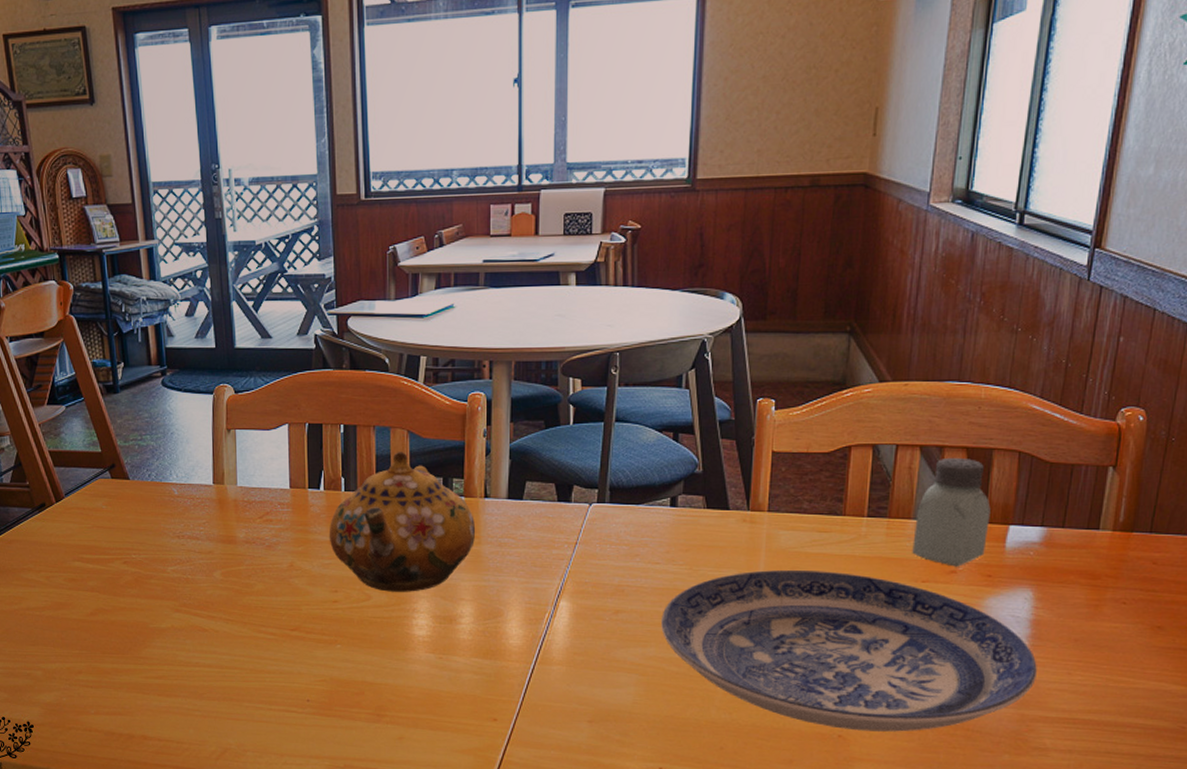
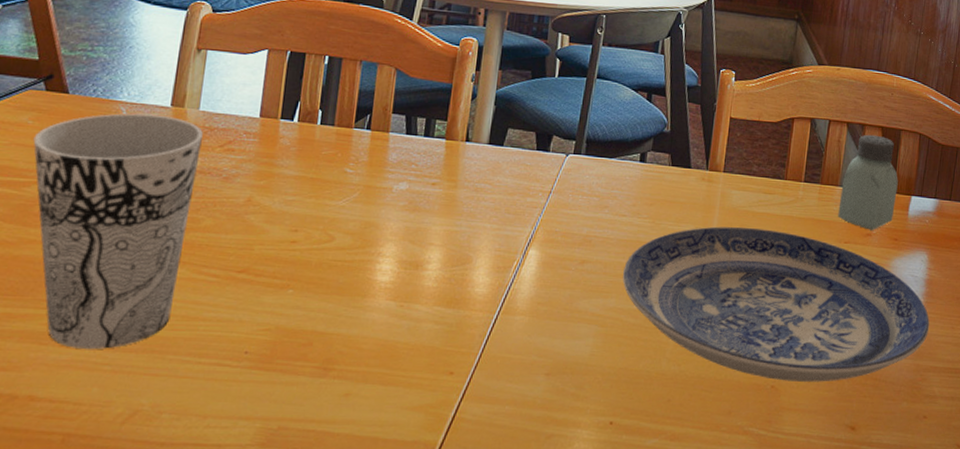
cup: none [109,493,244,698] -> present [33,113,203,350]
teapot: present [329,452,476,592] -> none [296,89,454,235]

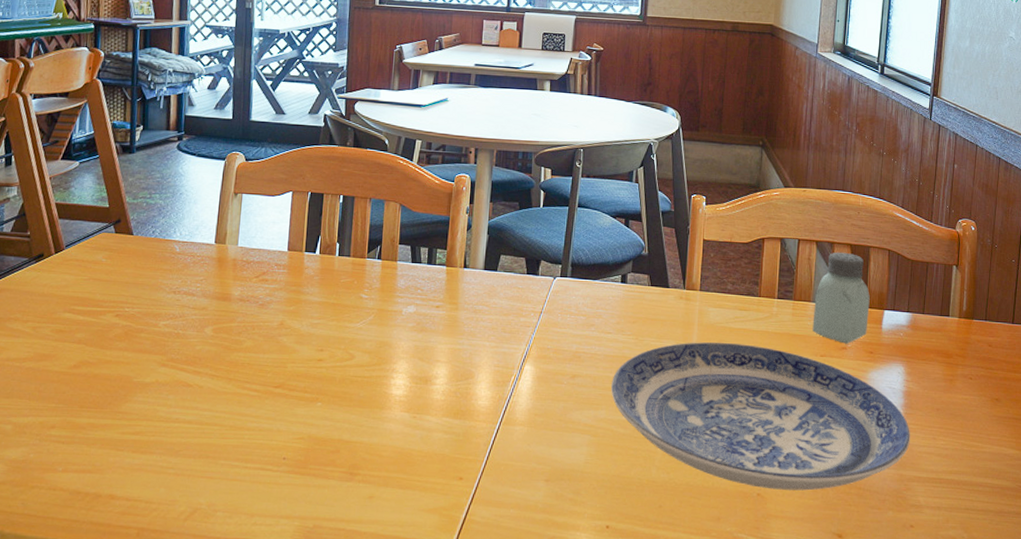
cup: present [33,113,203,350] -> none [107,250,242,456]

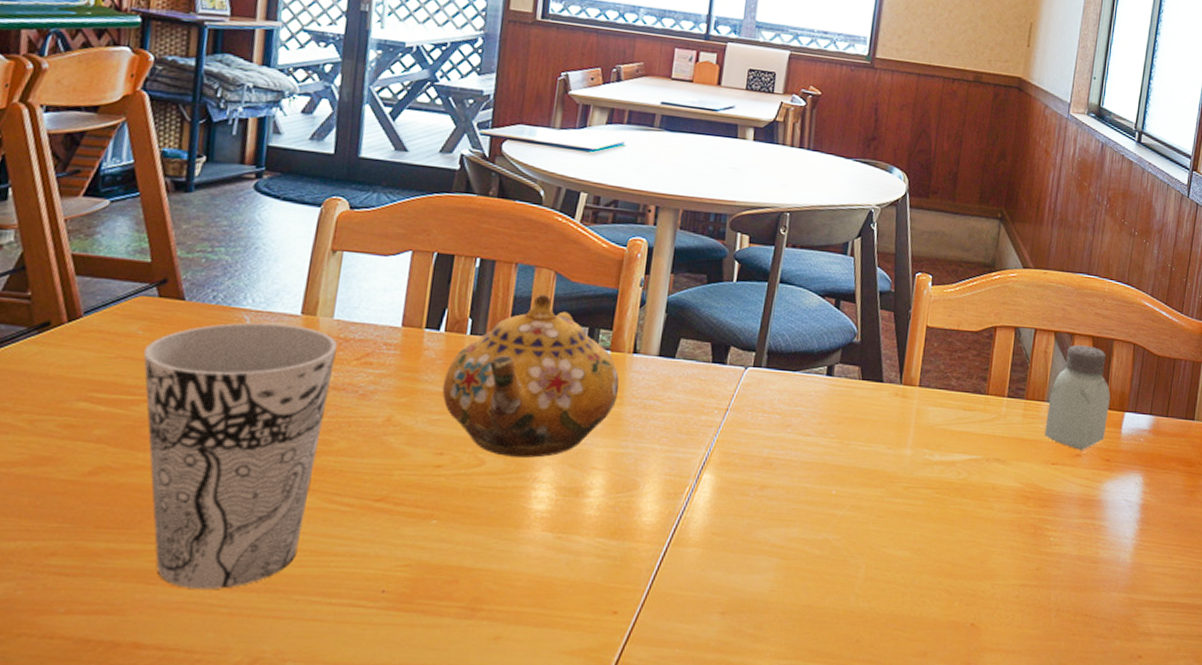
cup: none [107,250,242,456] -> present [143,322,337,590]
teapot: none [320,223,455,353] -> present [442,294,620,458]
plate: present [611,342,910,491] -> none [807,447,1145,619]

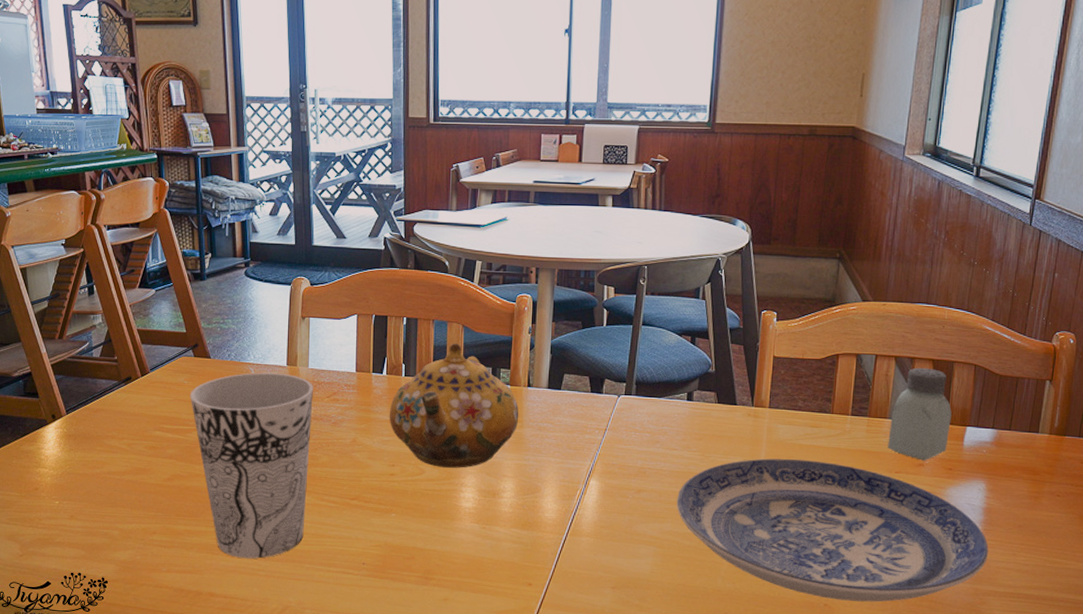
plate: none [807,447,1145,619] -> present [677,458,989,602]

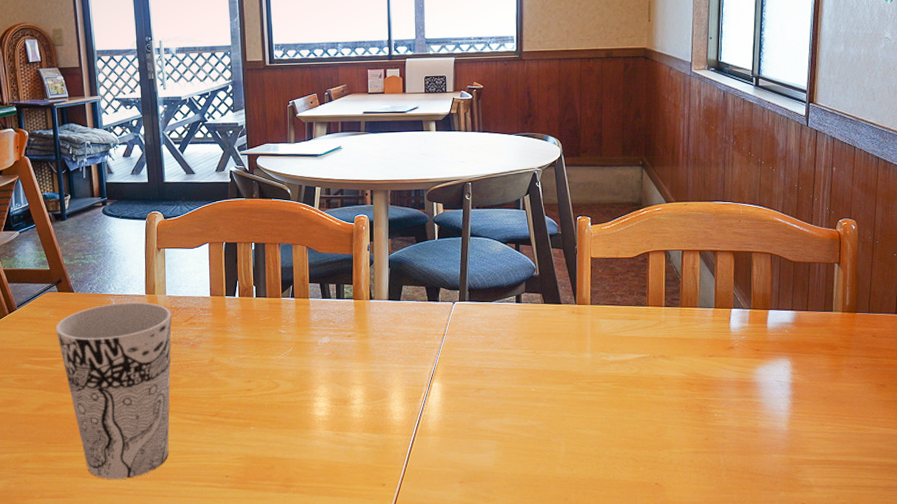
teapot: present [389,343,519,468] -> none [243,264,364,380]
plate: present [677,458,989,602] -> none [514,350,799,479]
saltshaker: present [888,367,952,461] -> none [700,259,754,344]

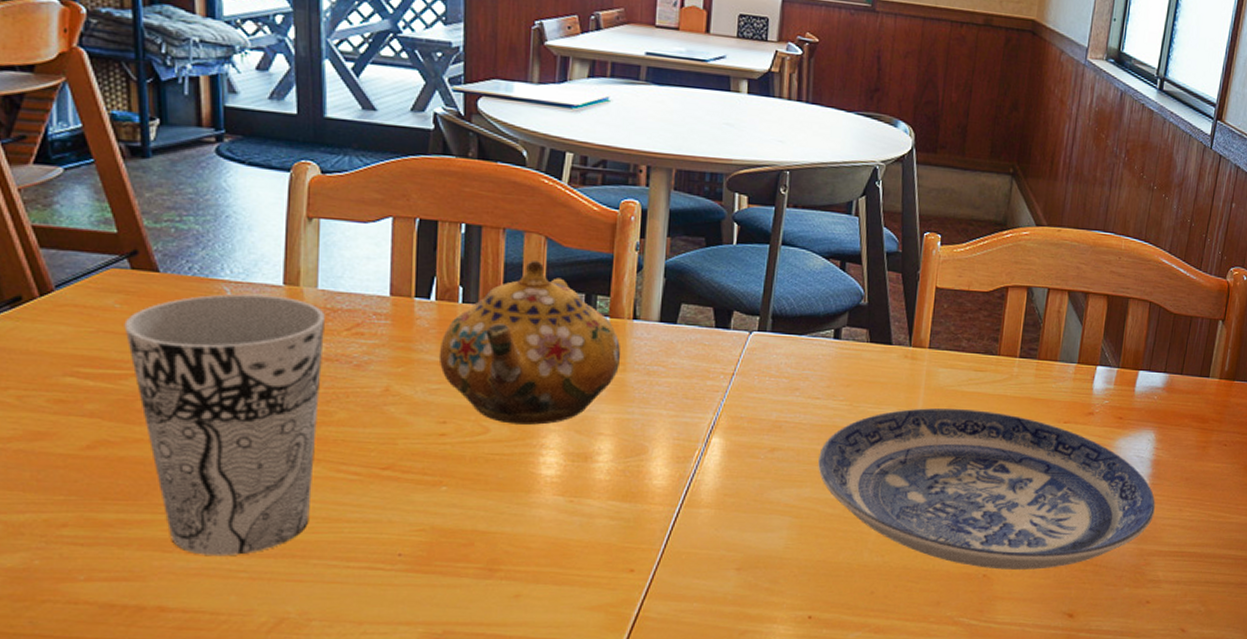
teapot: none [243,264,364,380] -> present [438,261,621,425]
plate: none [514,350,799,479] -> present [818,407,1155,570]

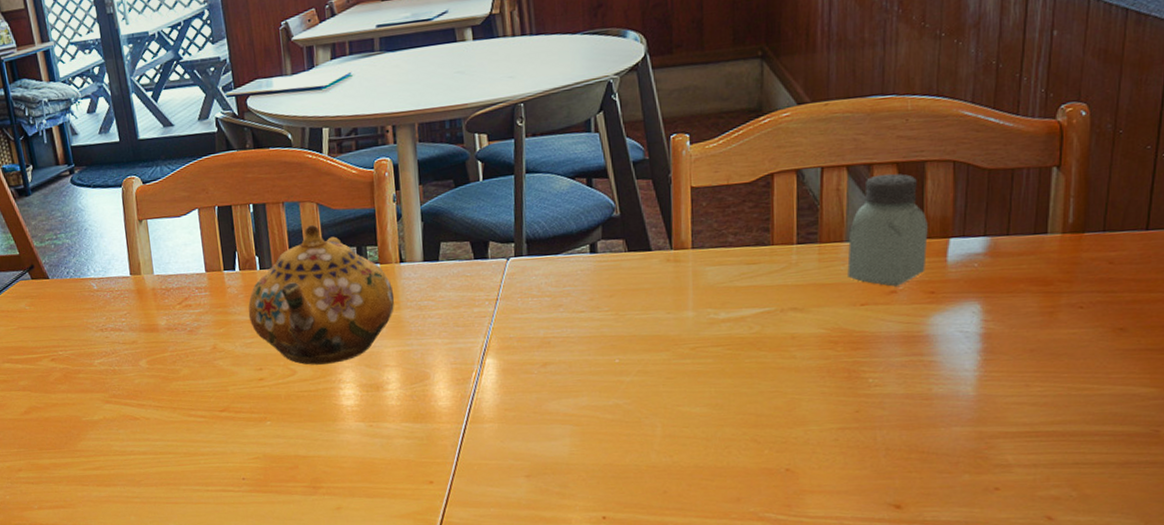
cup: present [124,293,325,557] -> none [33,284,175,487]
plate: present [818,407,1155,570] -> none [591,303,992,463]
saltshaker: none [1057,303,1125,409] -> present [847,173,928,287]

